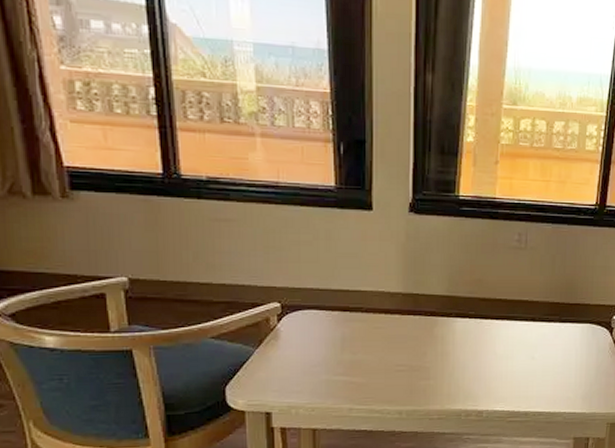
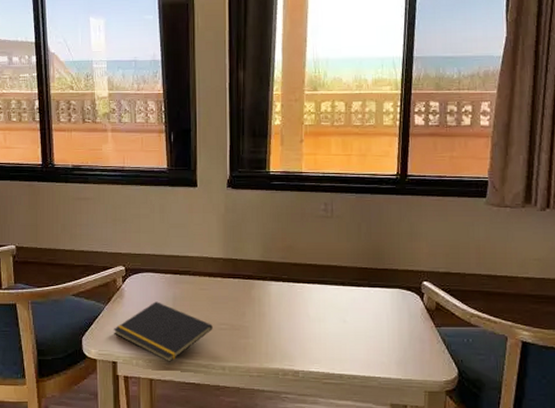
notepad: none [267,343,389,410] -> present [114,301,213,362]

